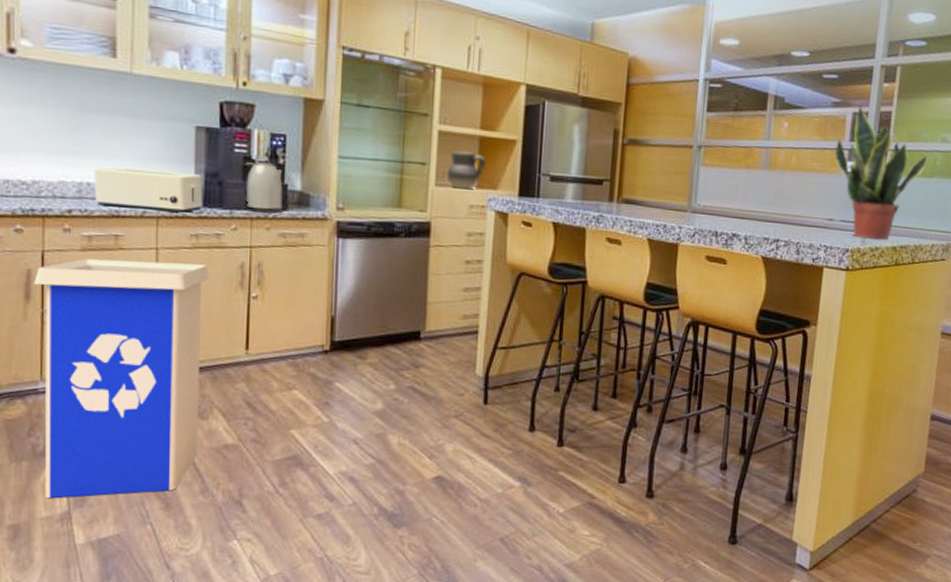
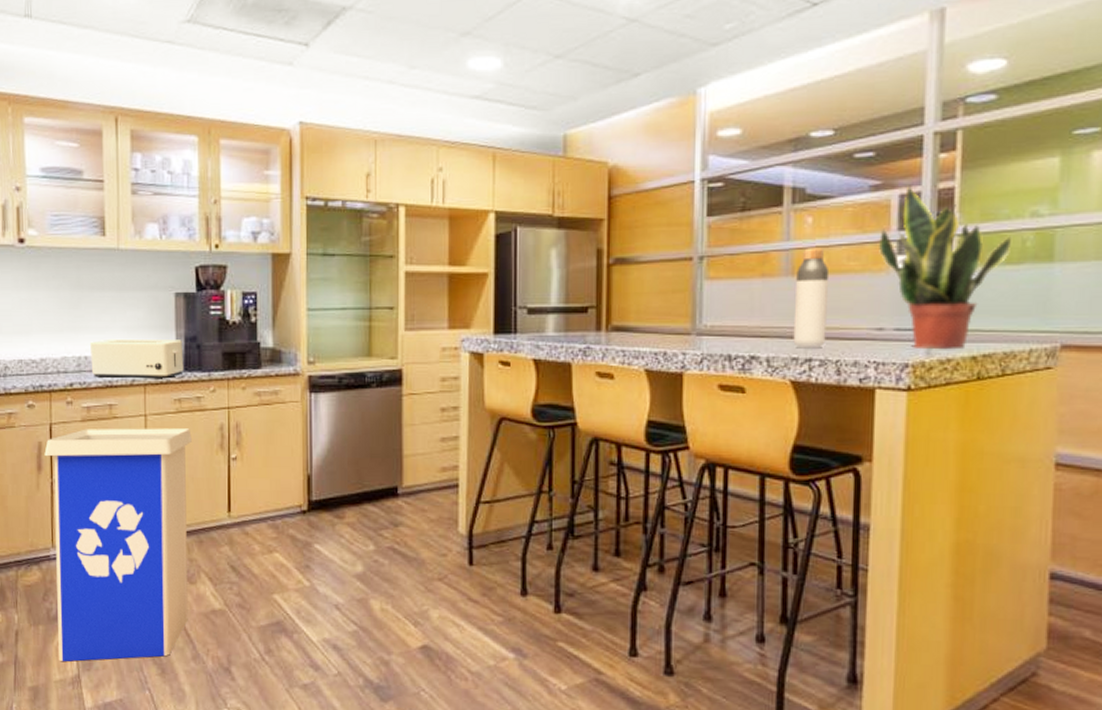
kettle: present [243,161,283,214] -> none [218,321,256,372]
ceramic jug: present [446,151,486,191] -> none [416,291,457,333]
bottle: none [766,148,798,232] -> present [793,247,830,349]

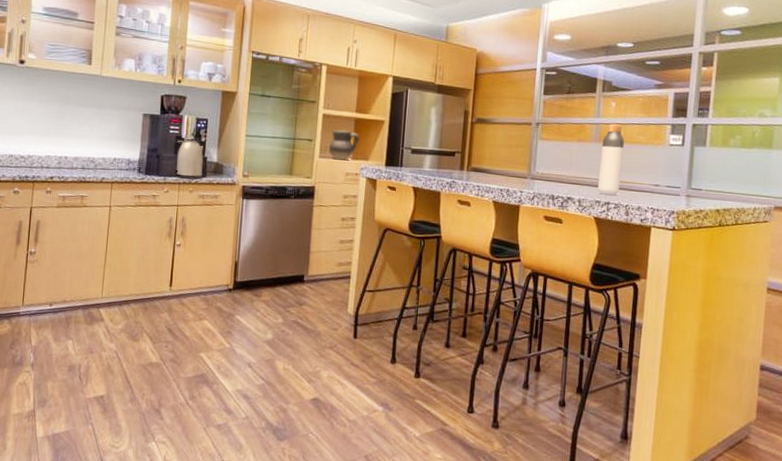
recycling bin: present [44,428,192,662] -> none [19,213,146,399]
toaster: present [90,338,184,379] -> none [69,144,146,180]
kettle: none [218,321,256,372] -> present [174,139,204,180]
ceramic jug: none [416,291,457,333] -> present [328,130,360,162]
potted plant: present [878,184,1013,350] -> none [658,86,747,205]

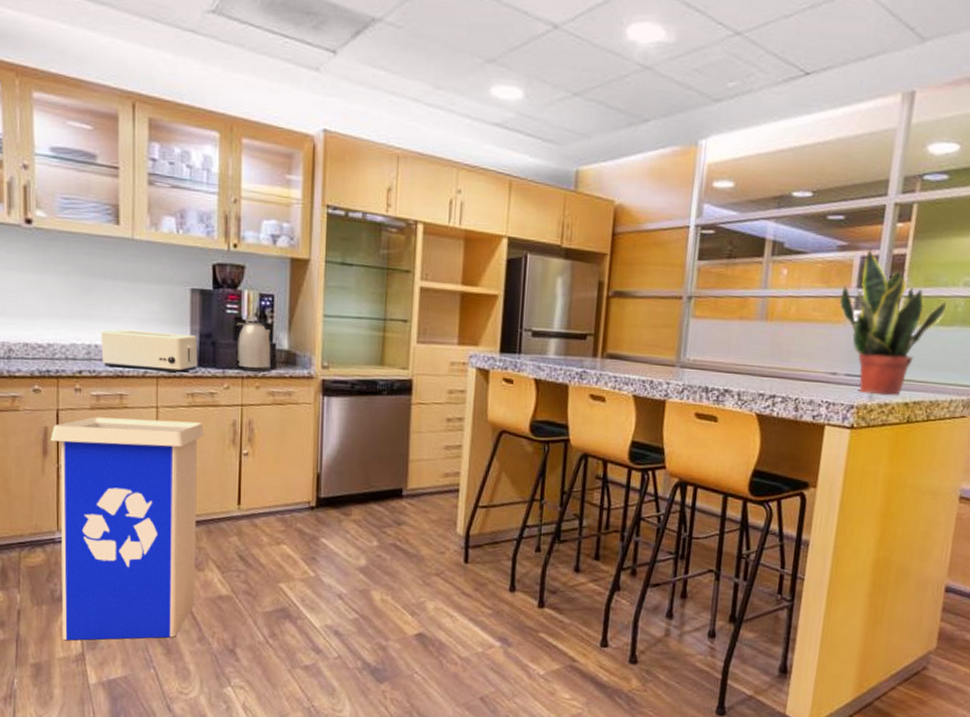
recycling bin: none [19,213,146,399] -> present [50,416,204,641]
toaster: none [69,144,146,180] -> present [101,329,198,373]
ceramic jug: present [328,130,360,162] -> none [428,307,468,348]
bottle: present [597,124,625,196] -> none [761,296,798,387]
potted plant: none [658,86,747,205] -> present [839,248,948,397]

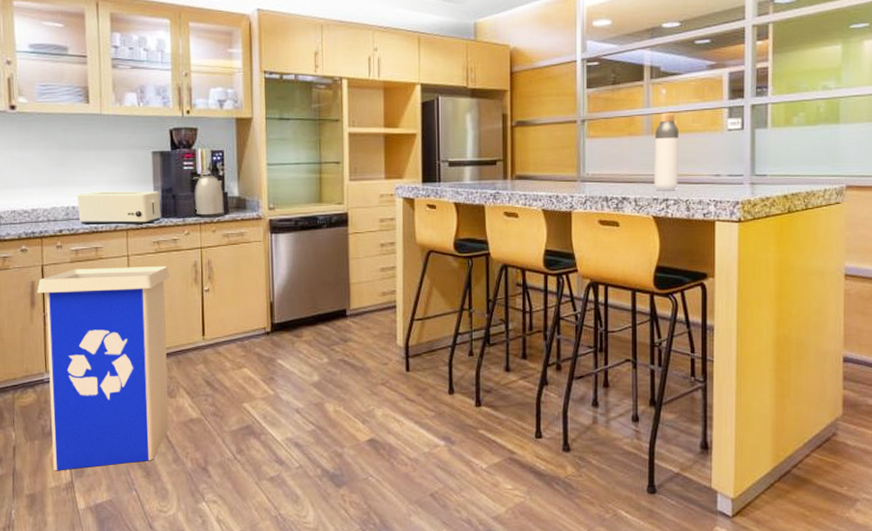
bottle: none [761,296,798,387] -> present [654,113,680,191]
potted plant: present [839,248,948,397] -> none [714,65,810,191]

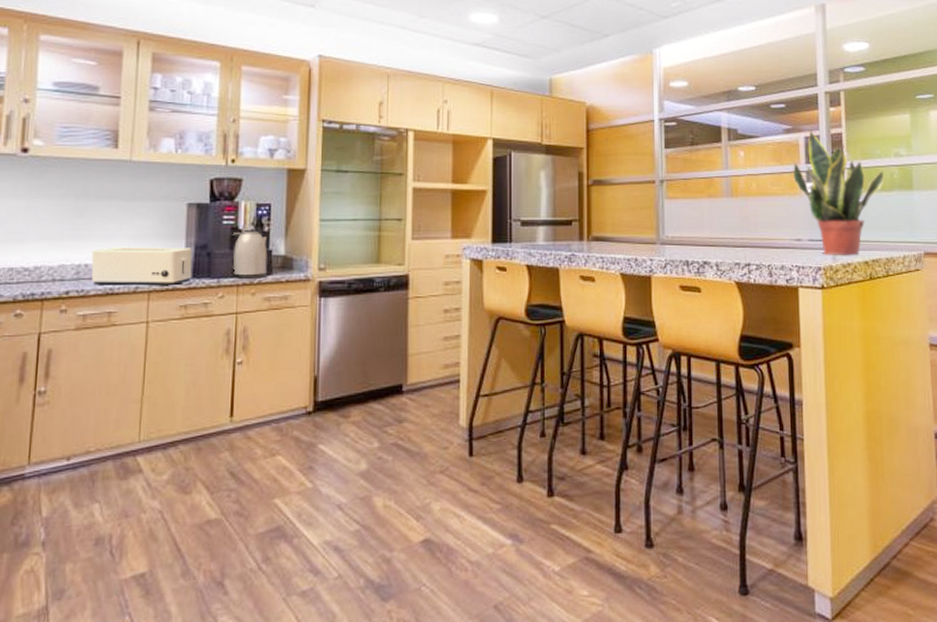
recycling bin: present [37,266,169,471] -> none [24,334,196,594]
bottle: present [654,113,680,191] -> none [734,175,760,255]
potted plant: none [714,65,810,191] -> present [792,129,884,256]

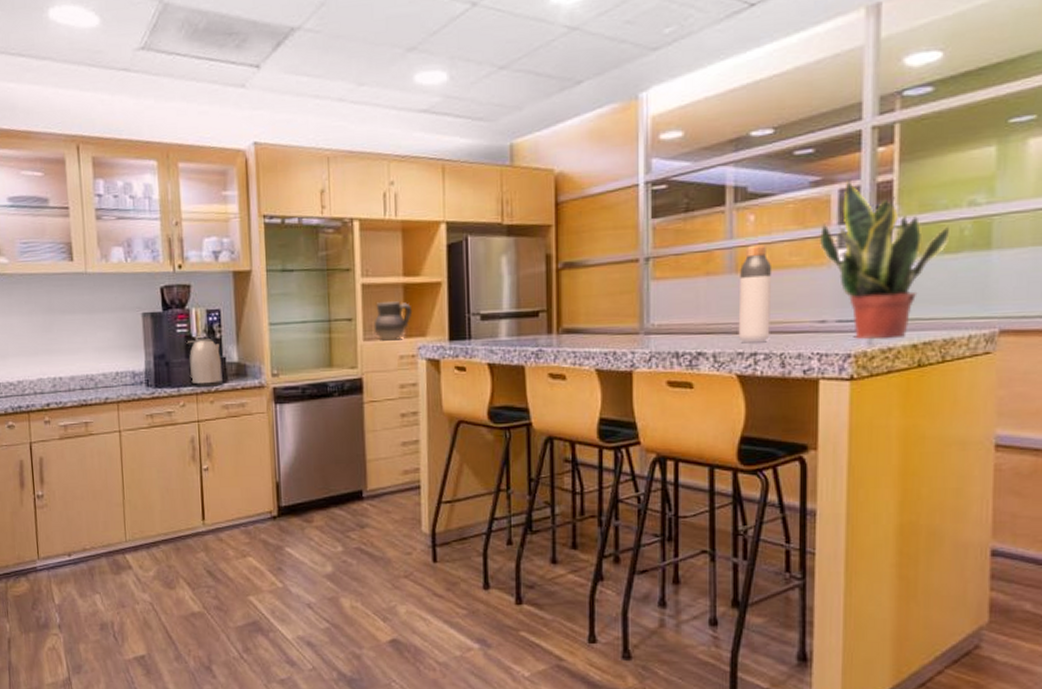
toaster: present [91,246,193,286] -> none [64,358,154,397]
ceramic jug: none [422,205,459,242] -> present [374,301,413,342]
bottle: none [734,175,760,255] -> present [738,244,772,343]

